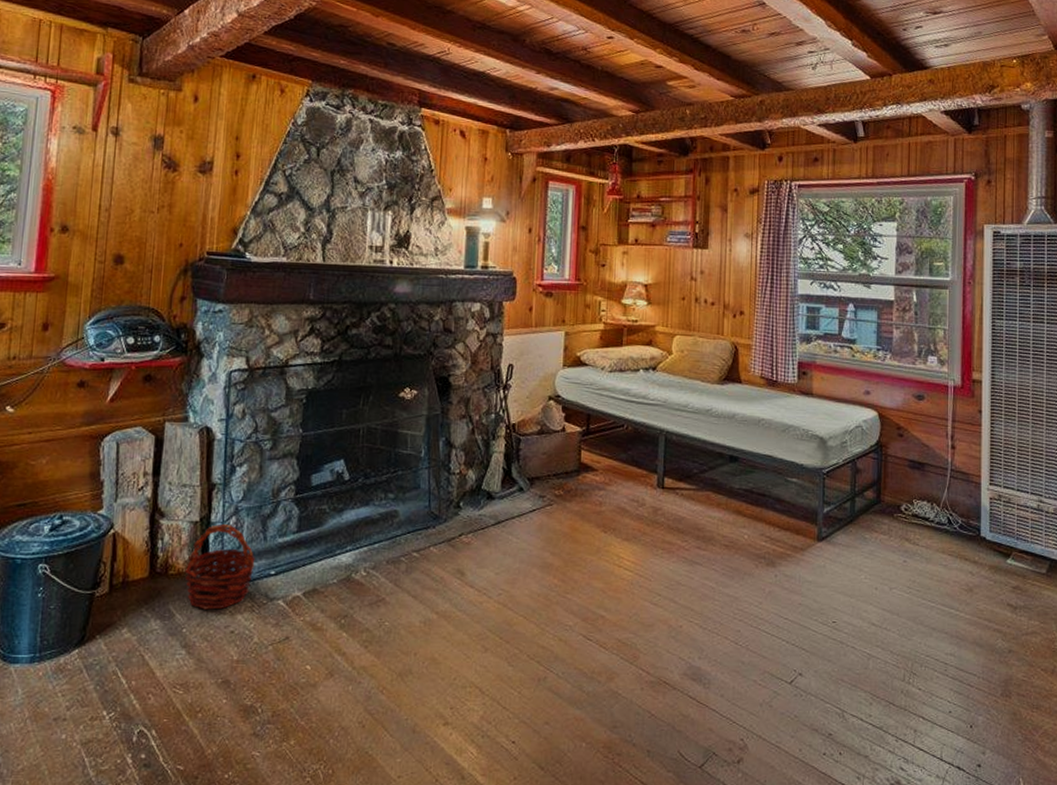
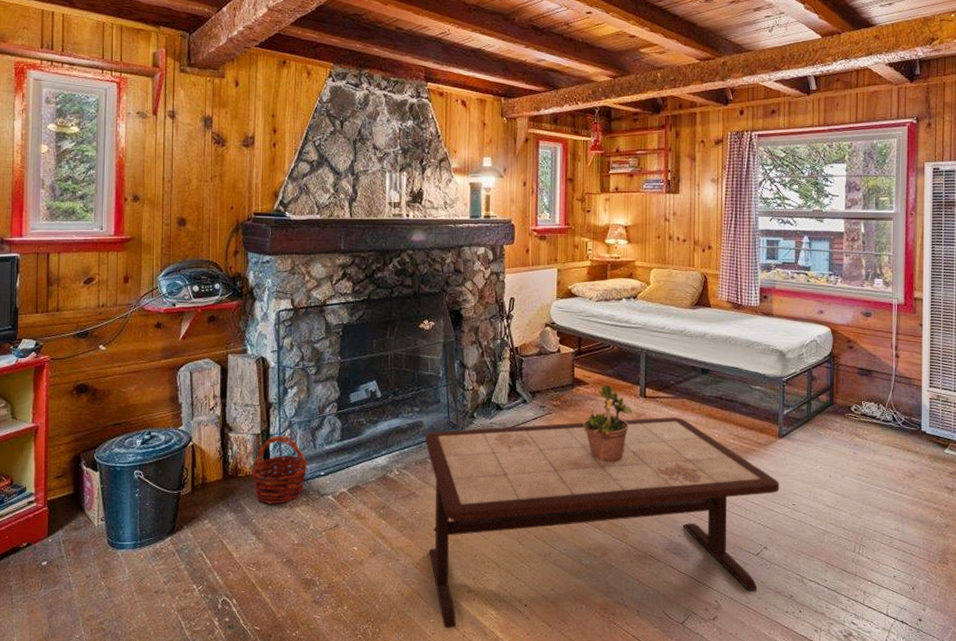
coffee table: none [398,513,817,771] -> present [425,417,779,629]
potted plant: none [589,462,648,566] -> present [583,377,632,462]

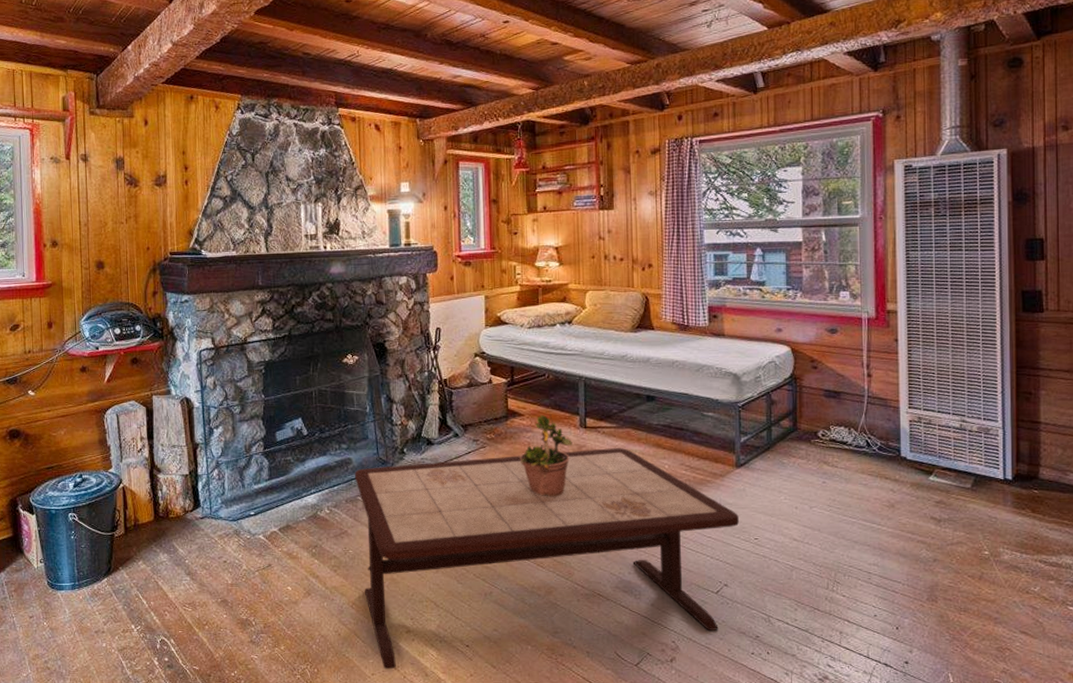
basket: present [251,435,308,504] -> none [182,475,237,545]

